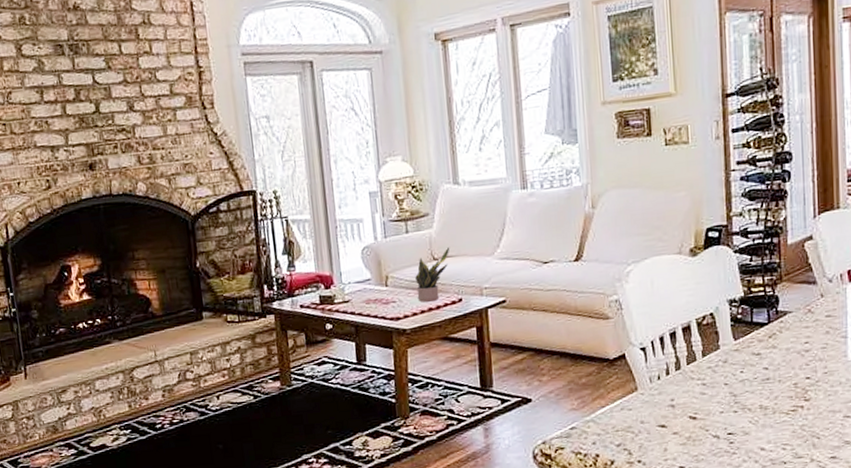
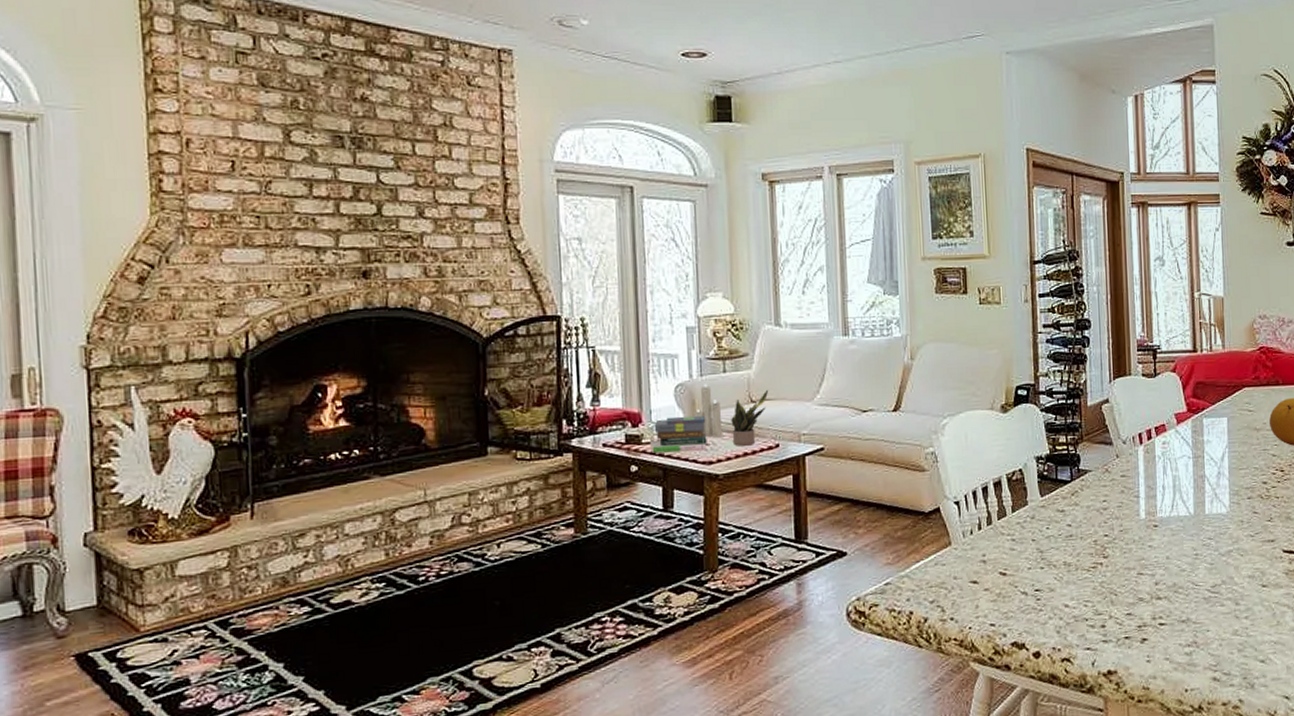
books: none [342,275,394,312] -> present [650,416,707,453]
candle: none [380,245,409,296] -> present [694,384,723,438]

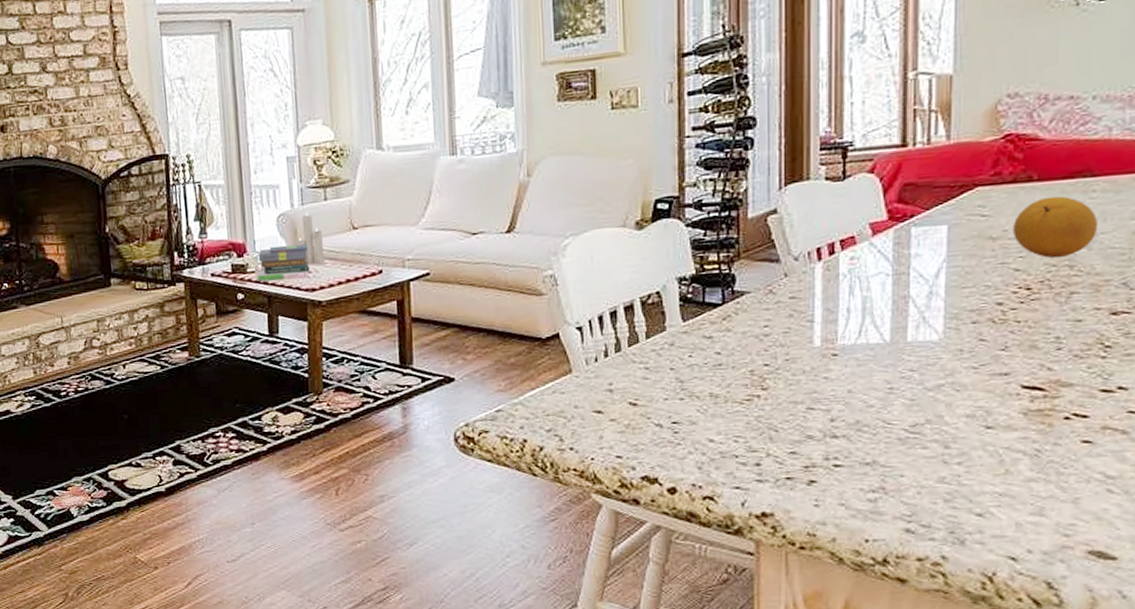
potted plant: present [731,389,769,448] -> none [333,215,371,274]

